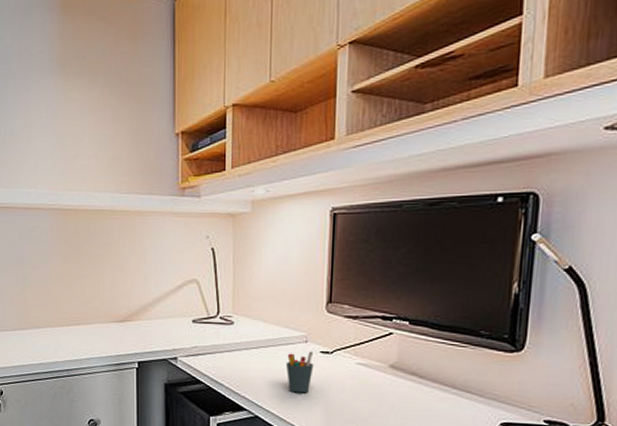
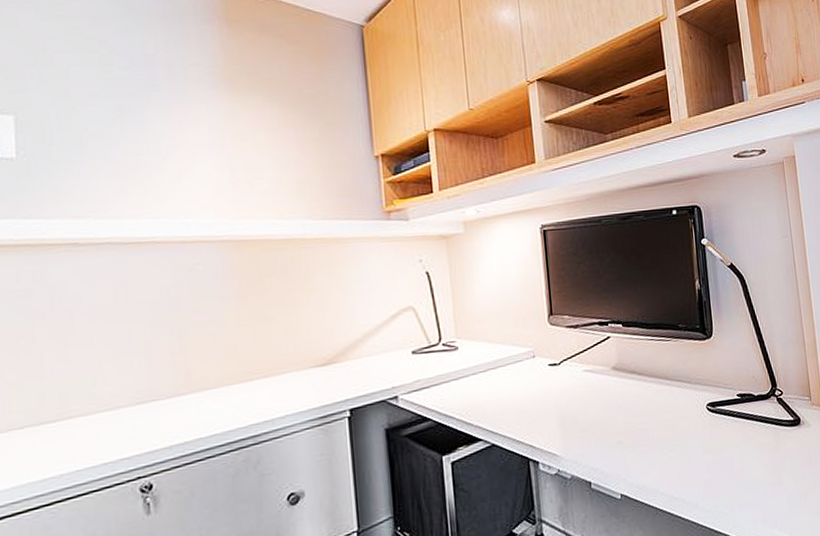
pen holder: present [285,351,314,393] -> none [516,365,545,412]

